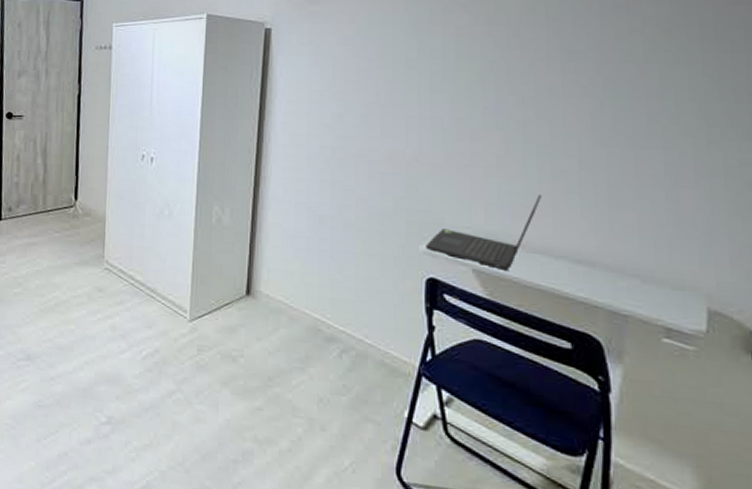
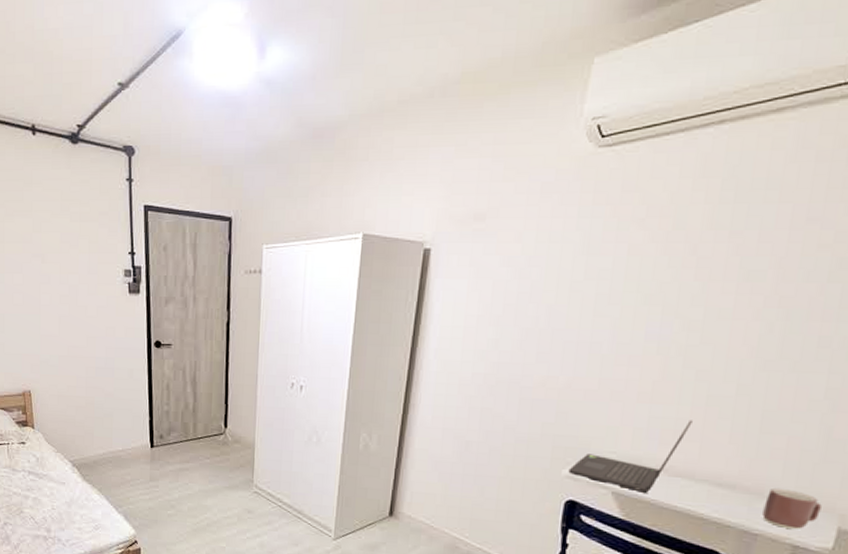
mug: none [627,265,686,311] -> present [761,487,822,530]

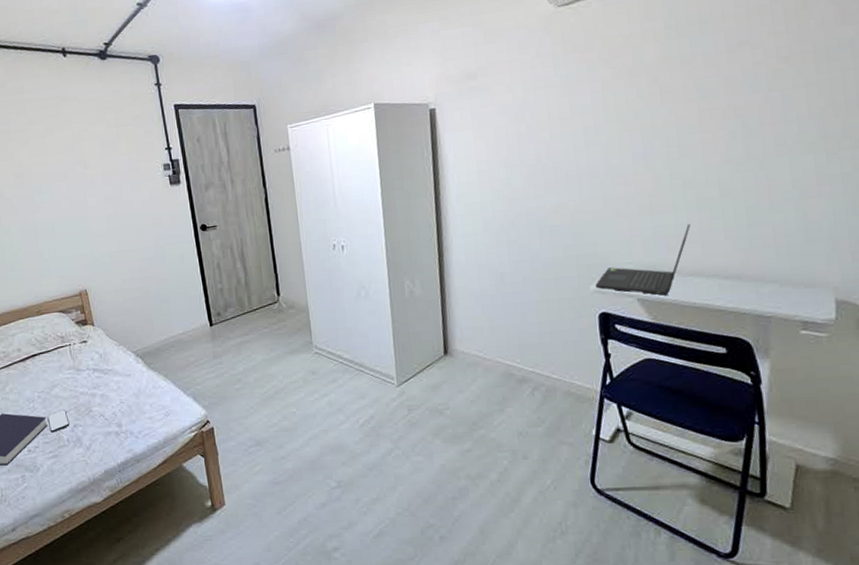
mug: present [761,487,822,530] -> none [768,271,817,308]

